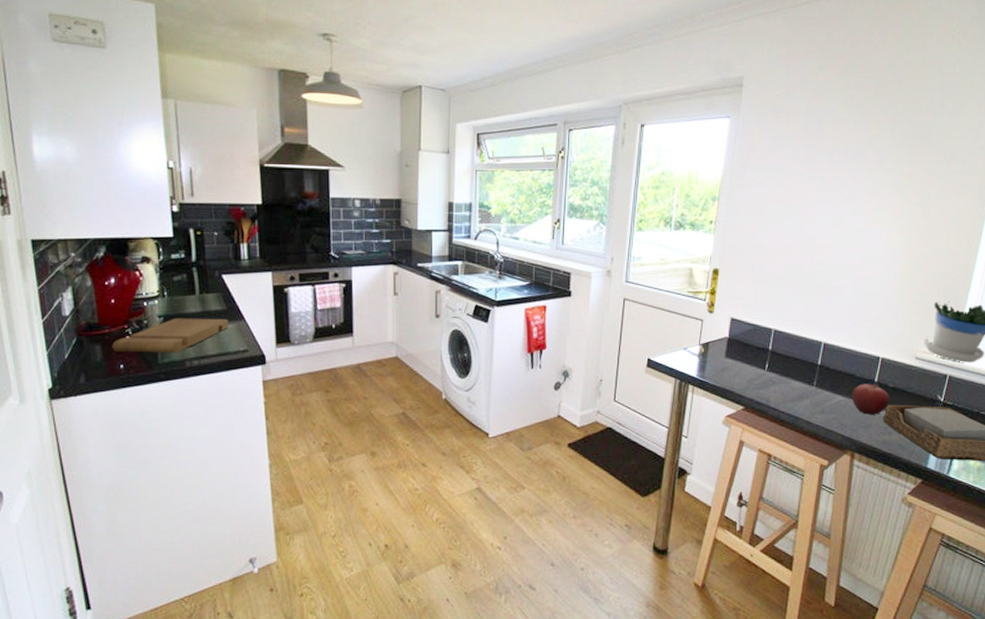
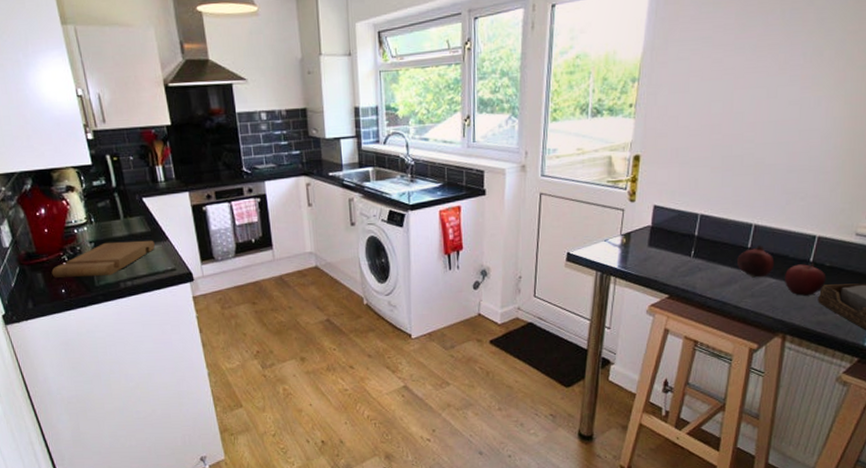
fruit: none [808,362,843,394] -> present [737,244,775,278]

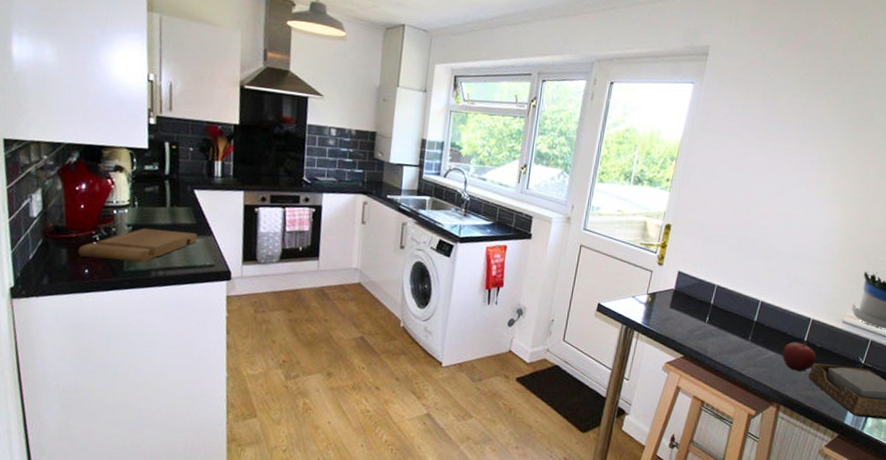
fruit: present [737,244,775,278] -> none [744,319,776,350]

